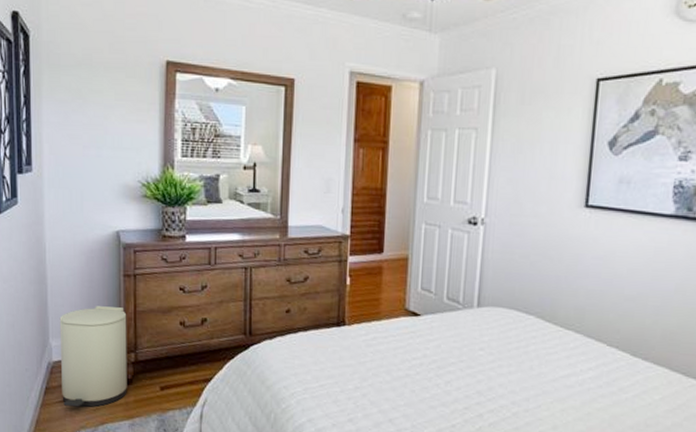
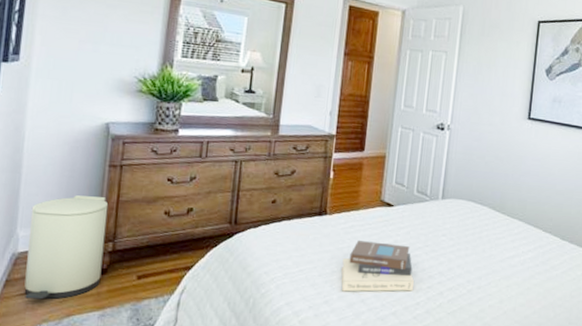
books: none [365,354,449,412] -> present [341,241,415,292]

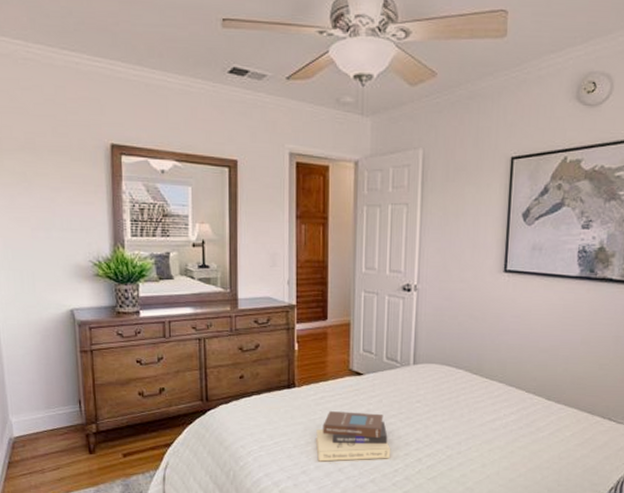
pedal bin: present [24,195,109,300] -> none [18,382,91,478]

